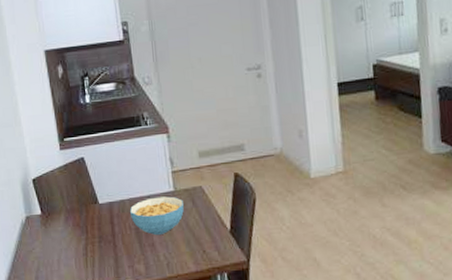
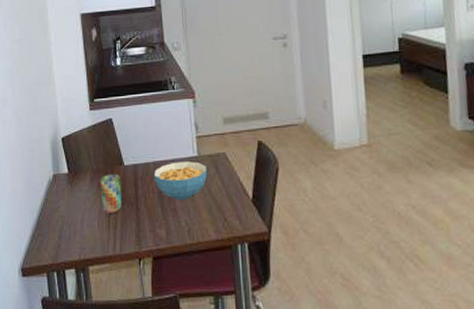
cup: none [74,212,99,252] -> present [99,173,122,214]

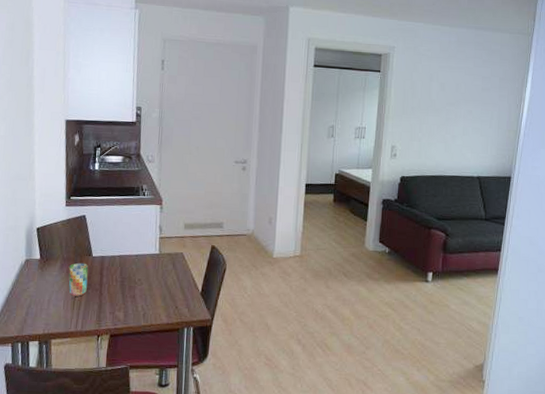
cereal bowl: present [153,161,207,200] -> none [118,257,165,289]

